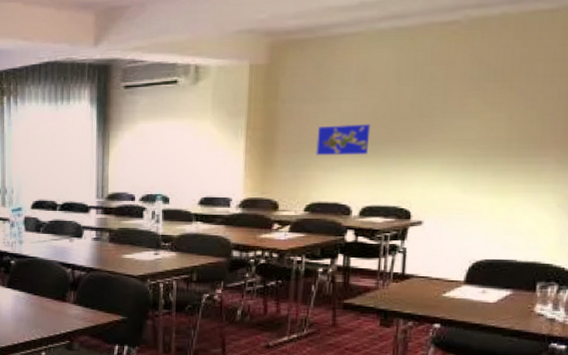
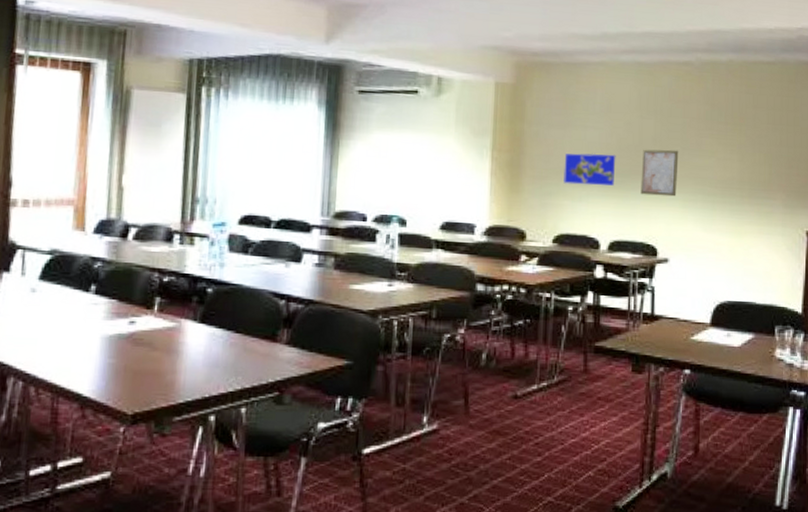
wall art: none [395,114,439,161] -> present [640,149,679,197]

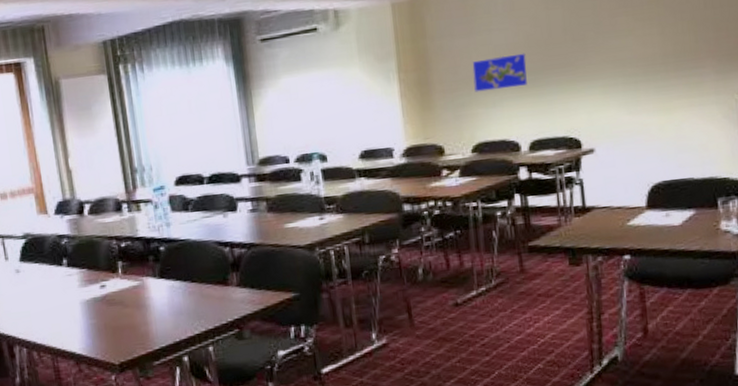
wall art: present [640,149,679,197] -> none [553,35,595,89]

